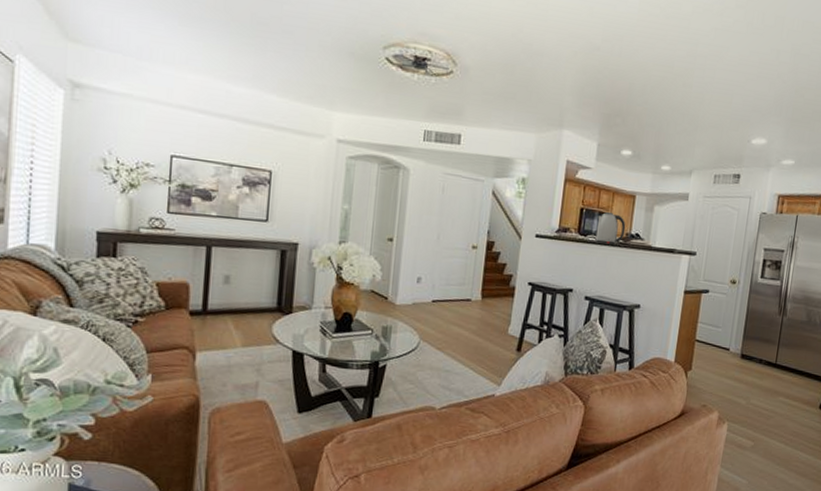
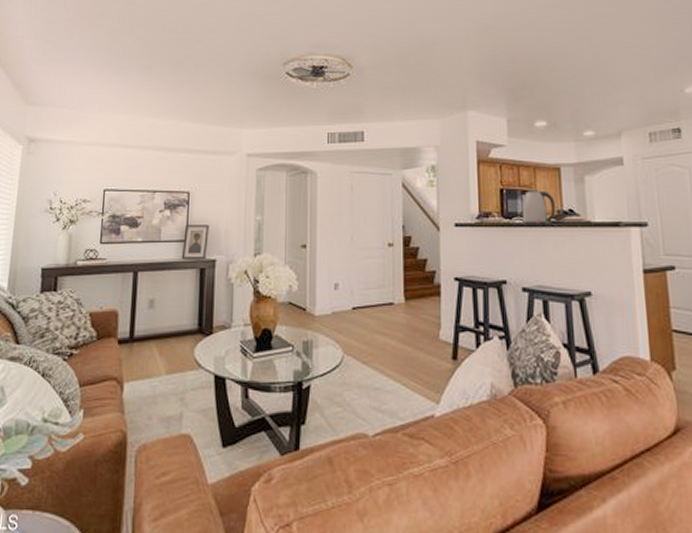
picture frame: none [260,205,292,242] -> present [181,225,209,260]

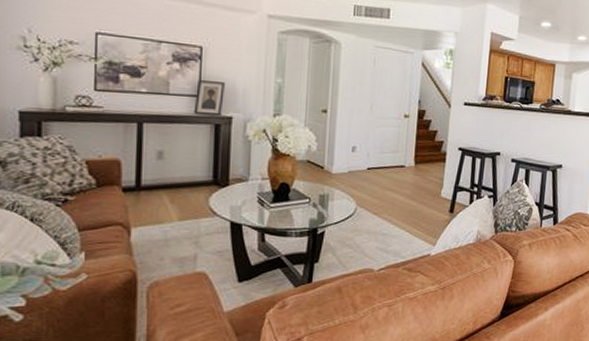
kettle: present [521,190,556,225] -> none [519,80,548,111]

